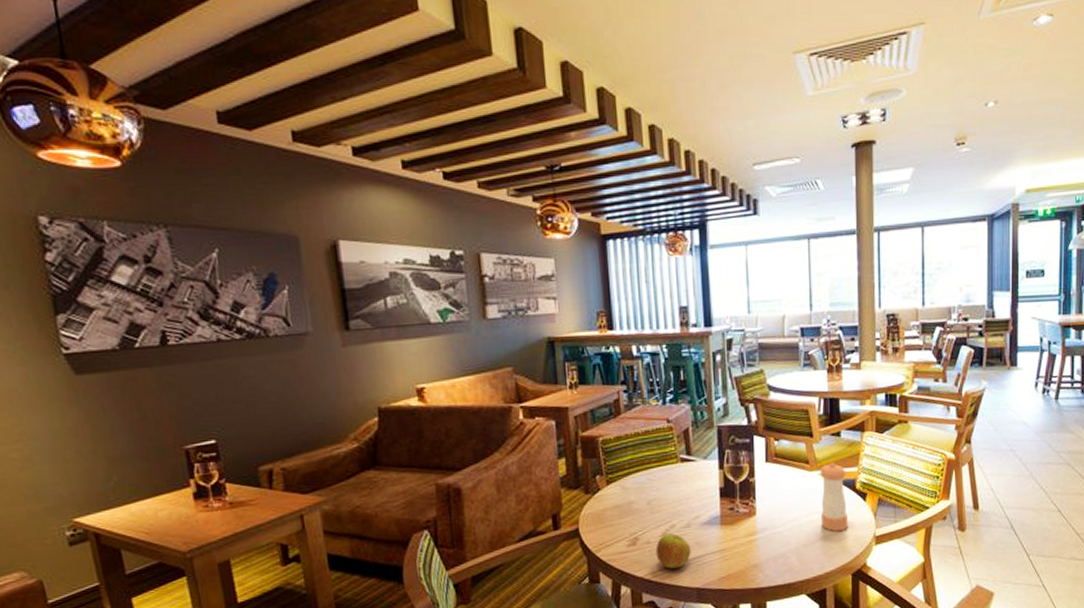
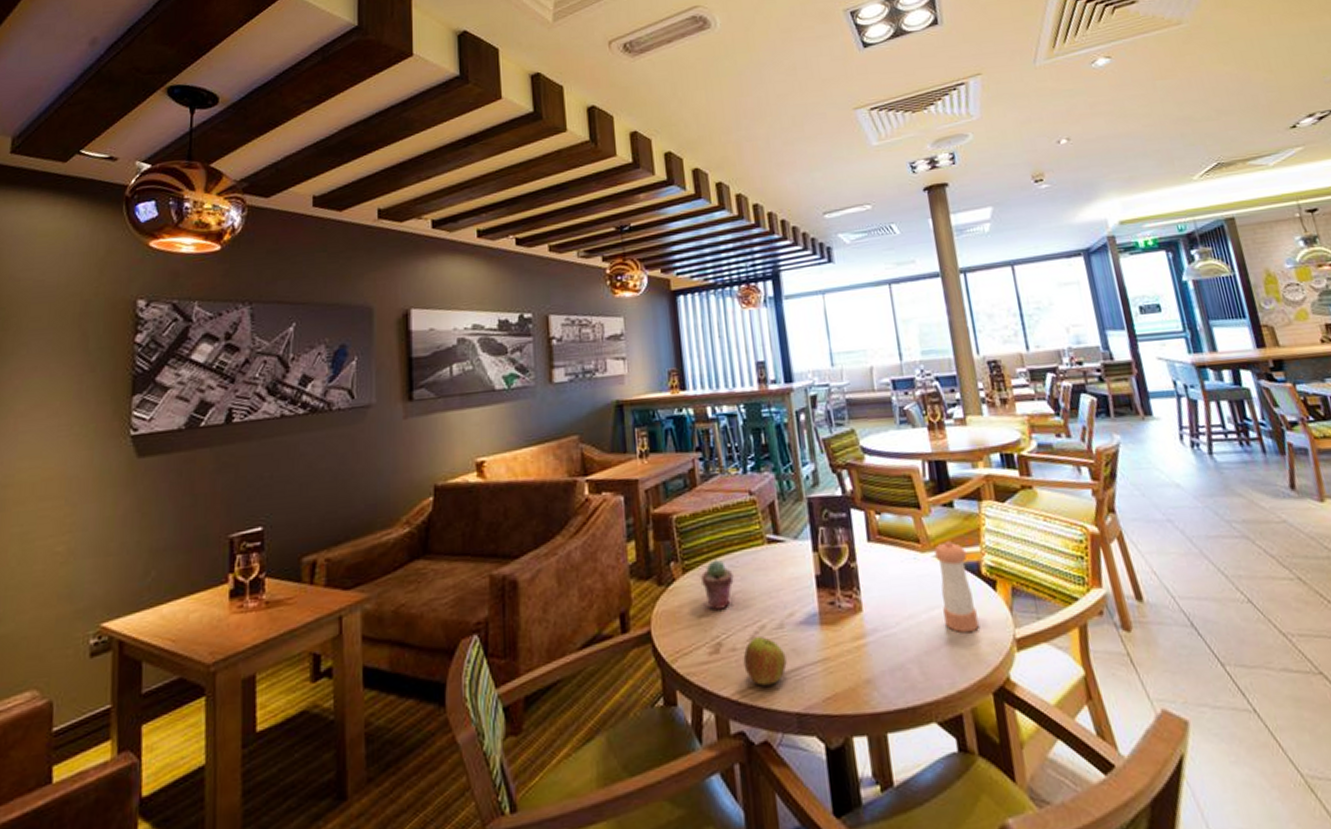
potted succulent: none [623,474,651,513] -> present [701,559,734,610]

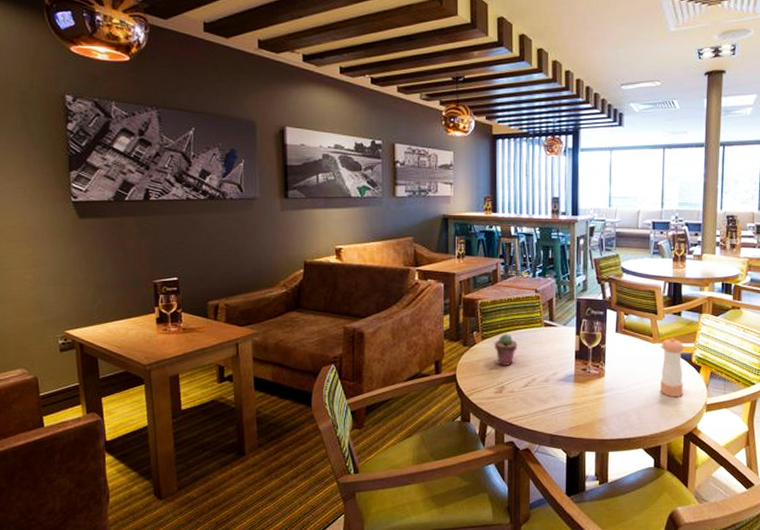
apple: present [743,637,787,686] -> none [518,386,548,416]

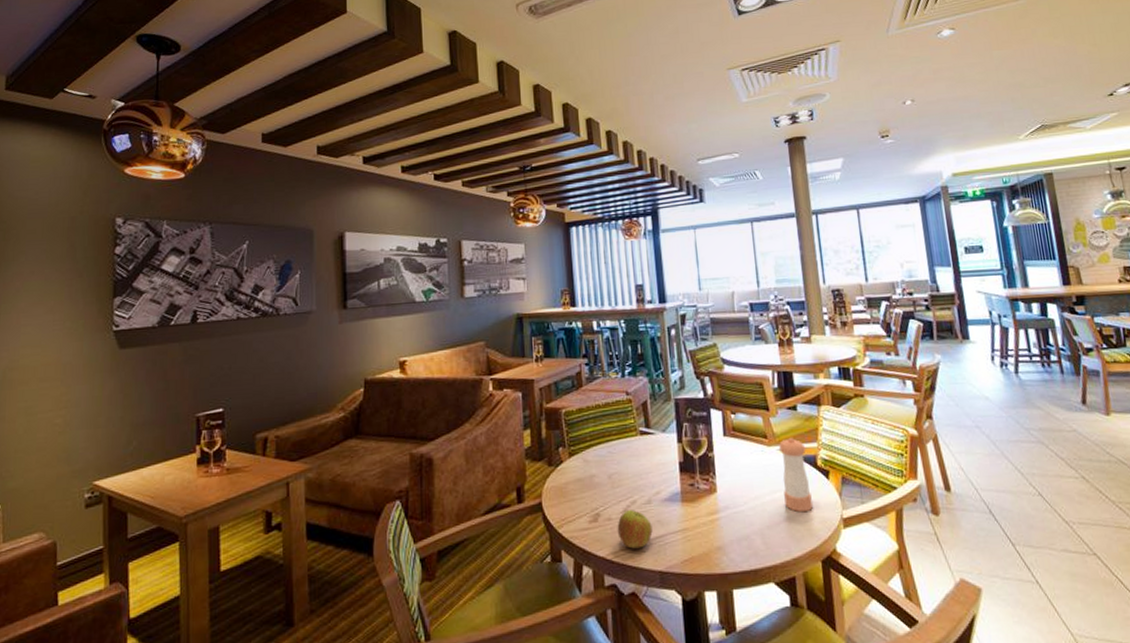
potted succulent: present [495,333,518,366] -> none [584,446,611,487]
apple: none [518,386,548,416] -> present [617,510,653,549]

